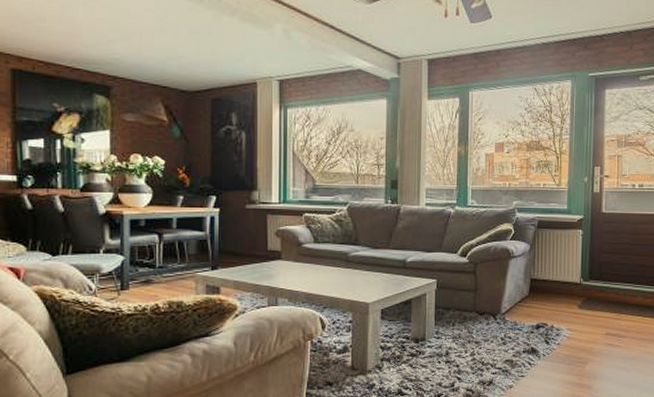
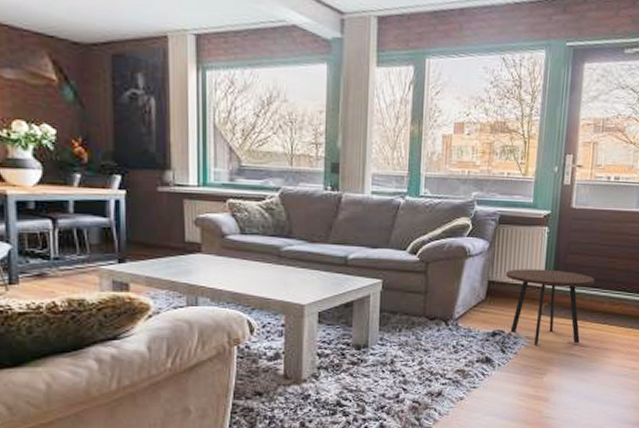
side table: none [546,267,627,336] -> present [505,269,595,345]

